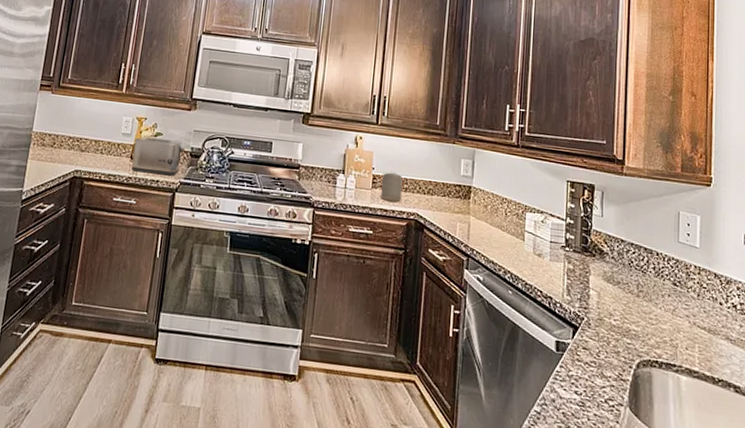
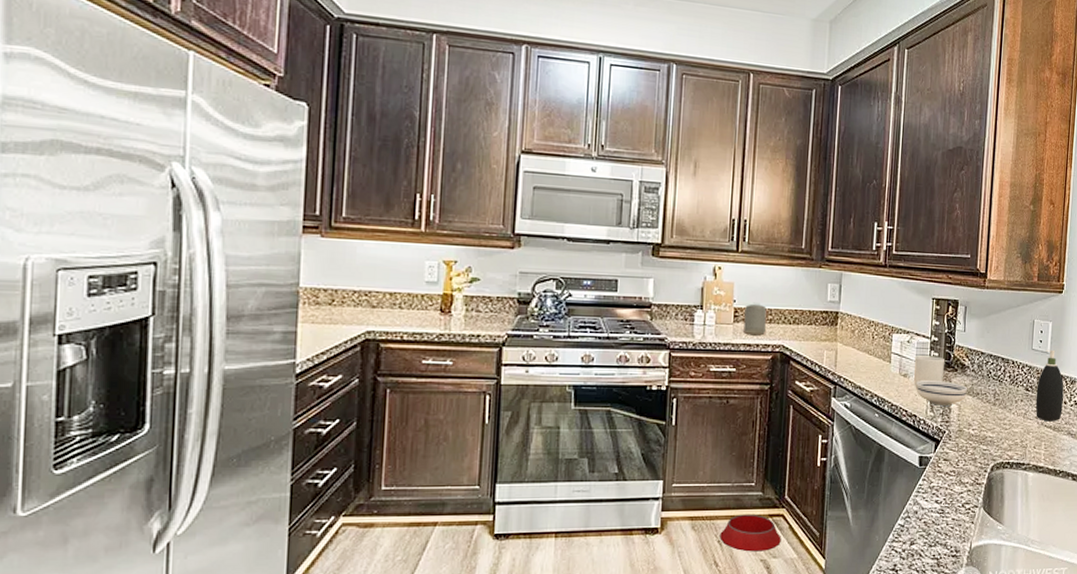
toaster: present [131,136,184,176] -> none [441,284,509,328]
pet bowl: none [352,374,413,416] -> present [720,514,781,552]
mug: none [548,236,582,267] -> present [913,355,945,386]
bowl: none [551,261,608,292] -> present [916,379,968,406]
soap dispenser: none [685,243,718,323] -> present [1035,349,1064,422]

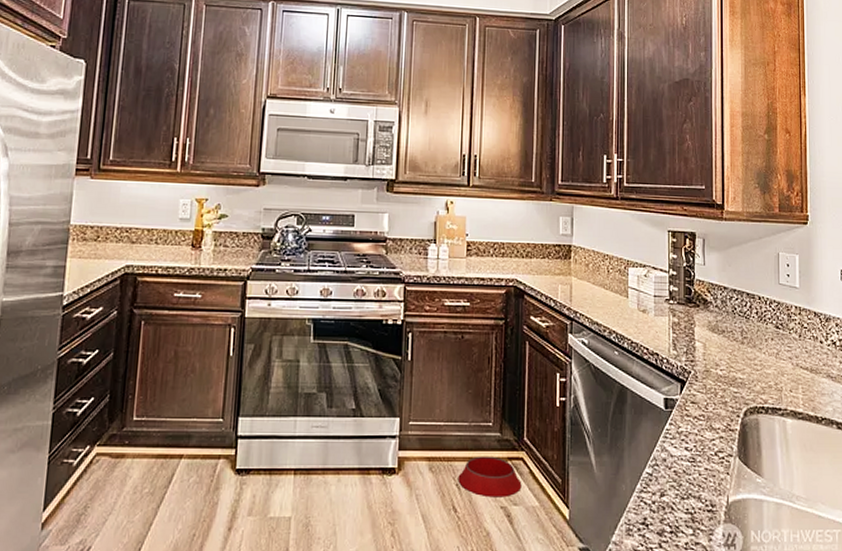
canister: present [738,302,775,337] -> none [470,236,508,271]
mug: present [913,355,945,386] -> none [653,290,686,322]
bowl: present [916,379,968,406] -> none [656,315,713,344]
soap dispenser: present [1035,349,1064,422] -> none [788,284,819,363]

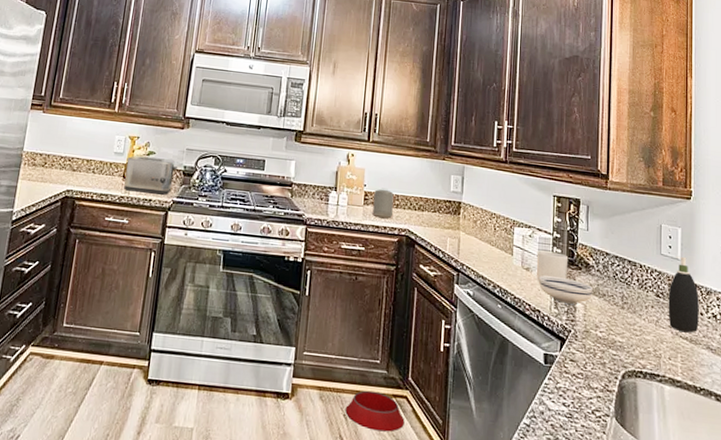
toaster: none [193,220,254,263] -> present [123,155,177,195]
canister: none [470,236,508,271] -> present [367,188,401,220]
mug: none [653,290,686,322] -> present [536,250,569,281]
bowl: none [656,315,713,344] -> present [539,275,594,304]
soap dispenser: none [788,284,819,363] -> present [668,255,699,333]

